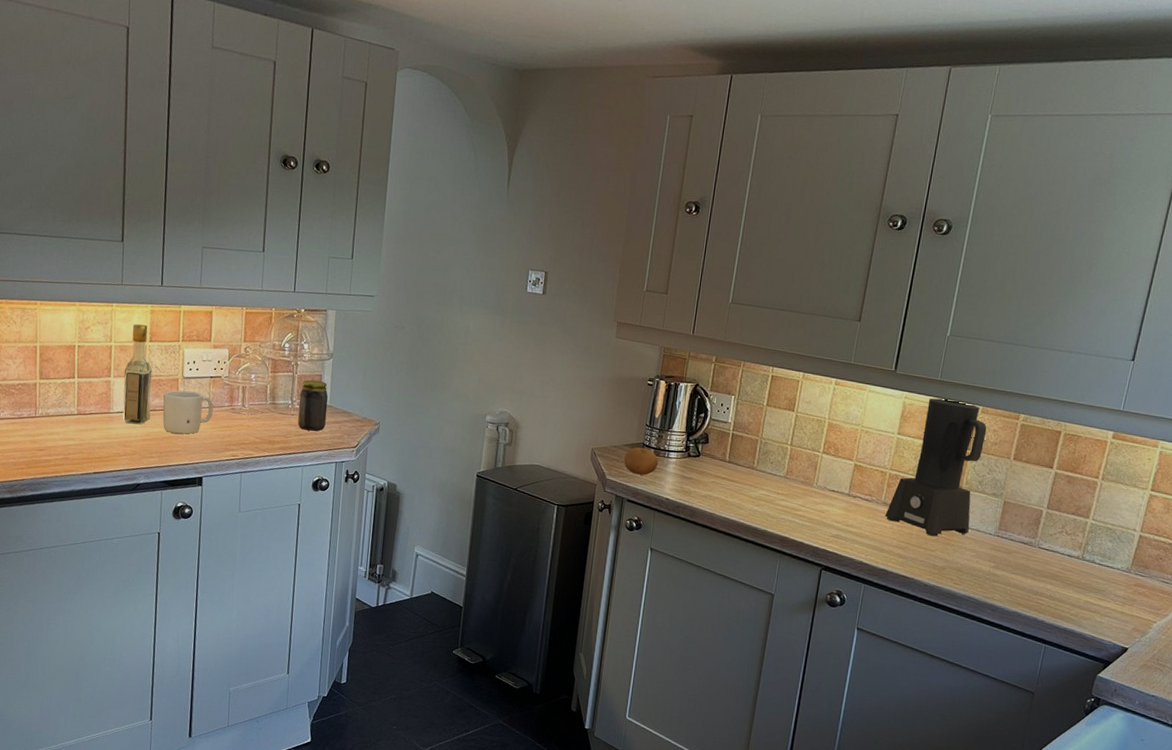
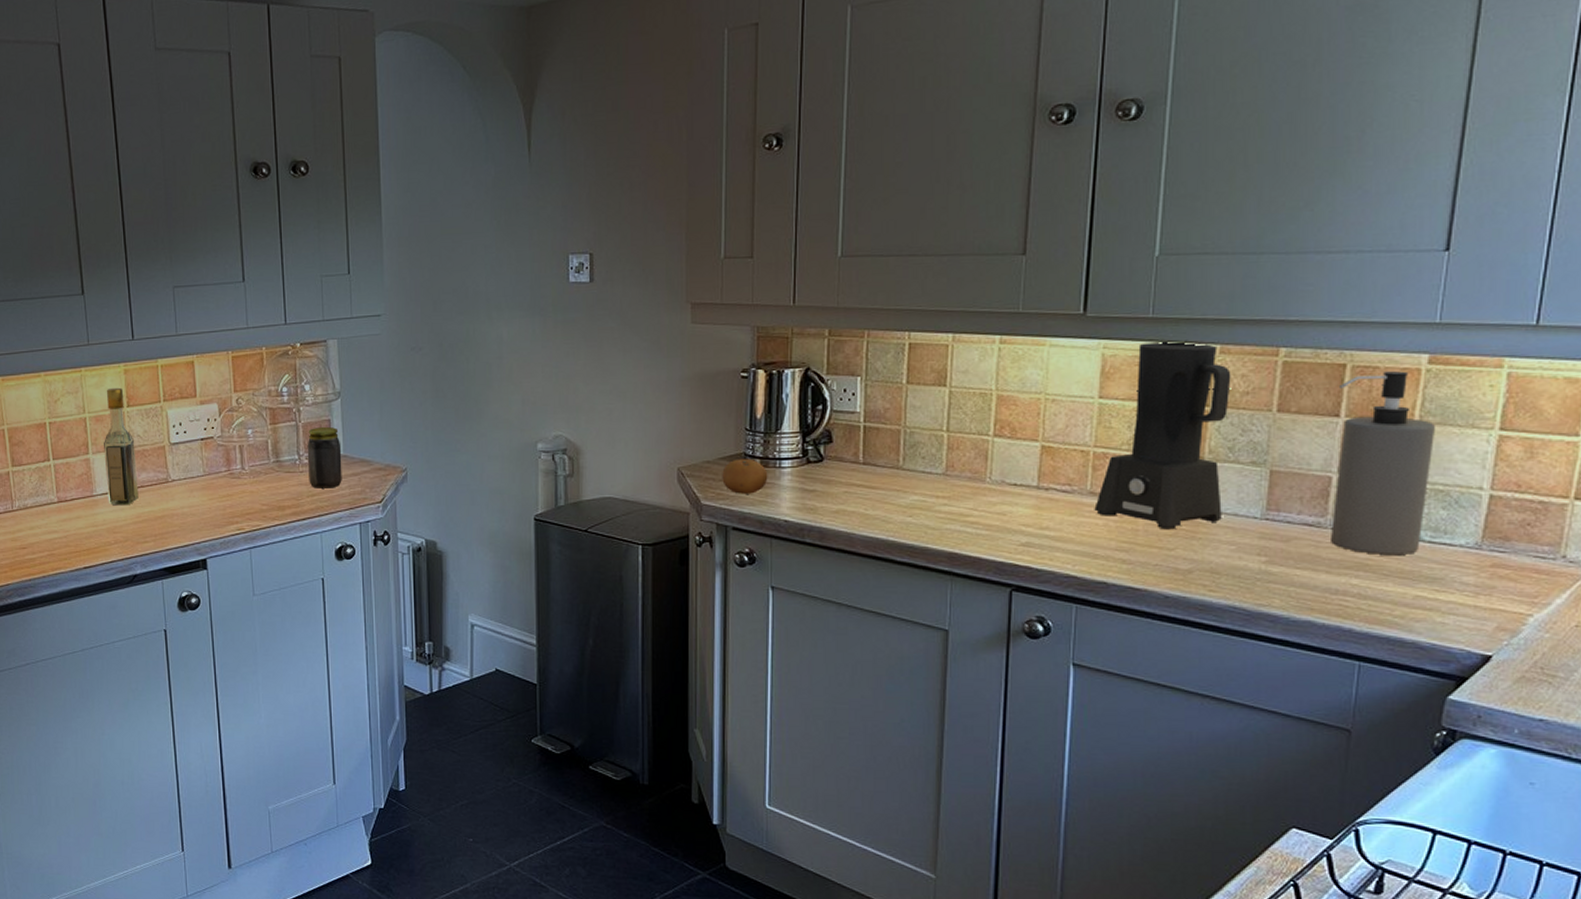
mug: present [162,390,213,434] -> none [150,459,209,511]
soap dispenser: none [1036,440,1111,571] -> present [1329,371,1435,554]

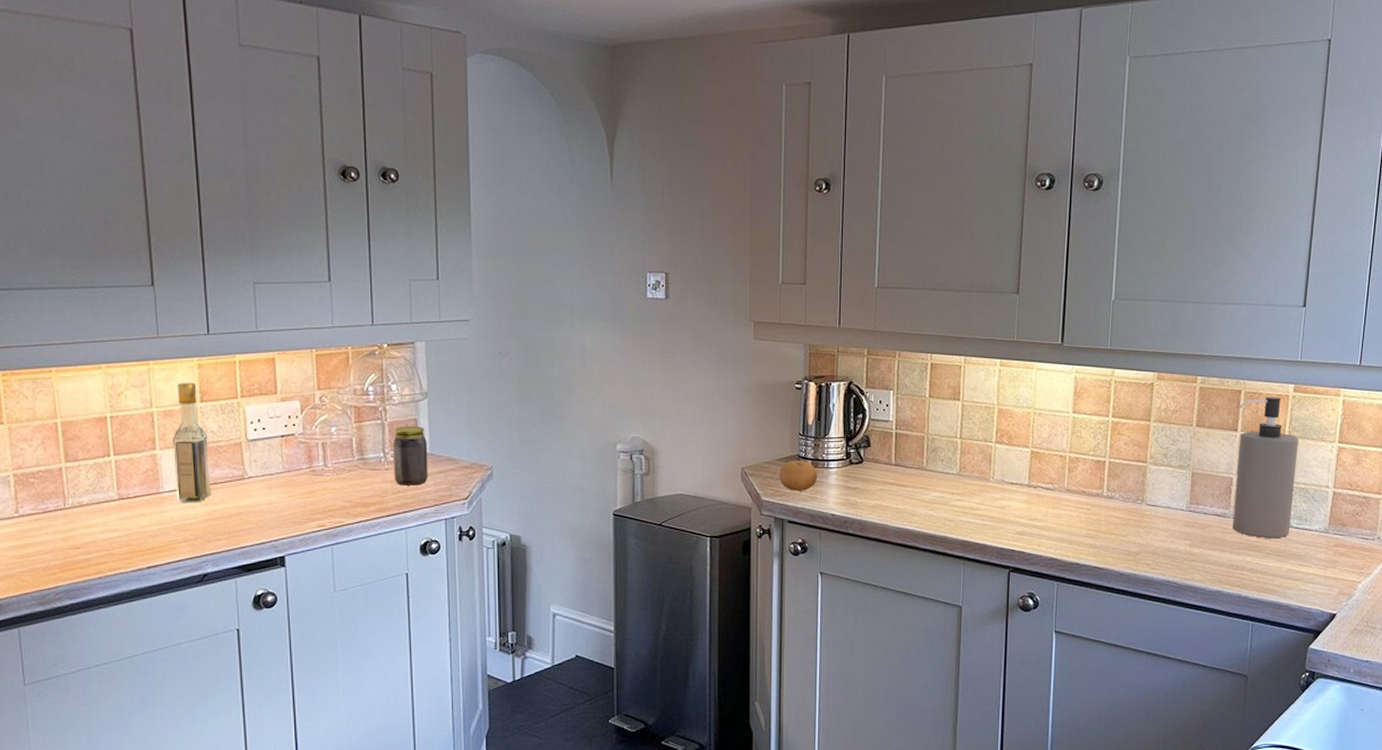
blender: present [1094,340,1231,530] -> none [1070,368,1165,520]

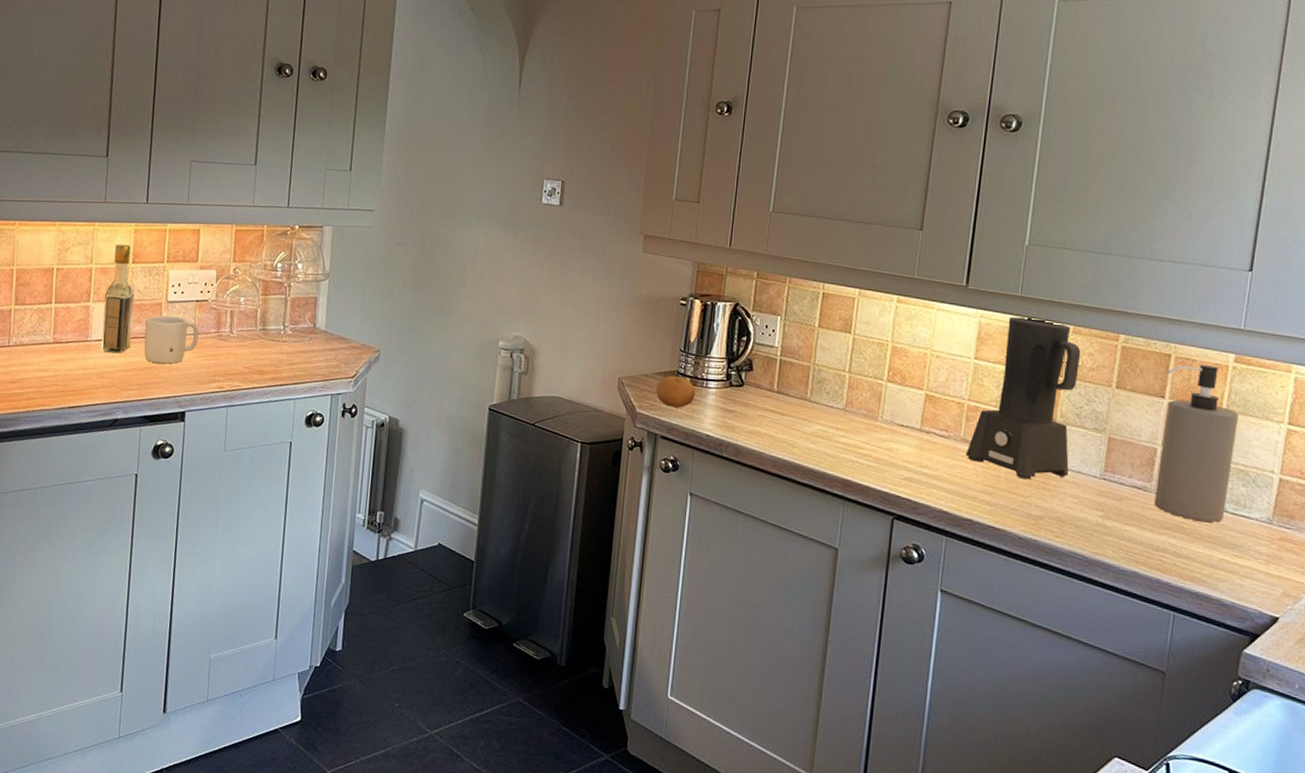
mug: none [224,456,289,508] -> present [144,315,199,364]
jar: present [393,426,428,486] -> none [290,303,324,360]
blender: none [1070,368,1165,520] -> present [965,316,1081,480]

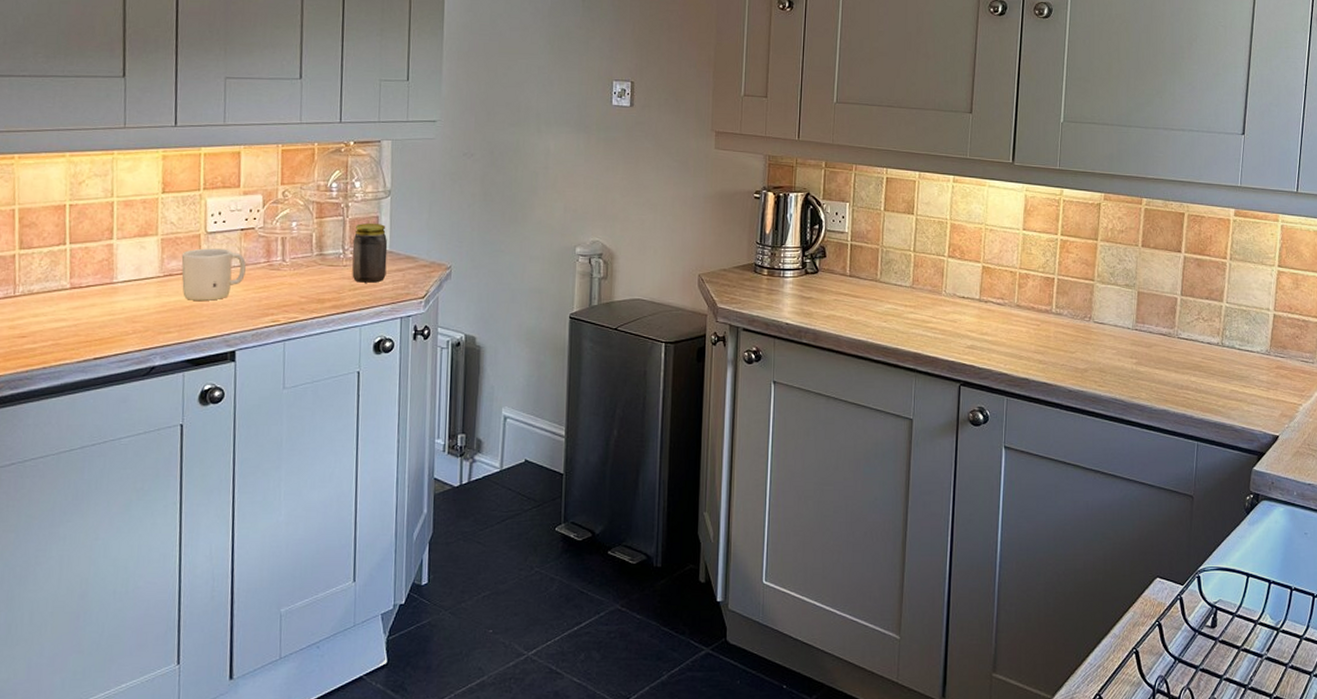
bottle: present [101,244,135,353] -> none [130,173,167,293]
jar: none [290,303,324,360] -> present [352,223,388,283]
fruit: present [656,375,696,408] -> none [736,268,774,299]
blender: present [965,316,1081,480] -> none [1020,188,1112,337]
soap dispenser: present [1153,364,1238,522] -> none [1177,220,1240,358]

